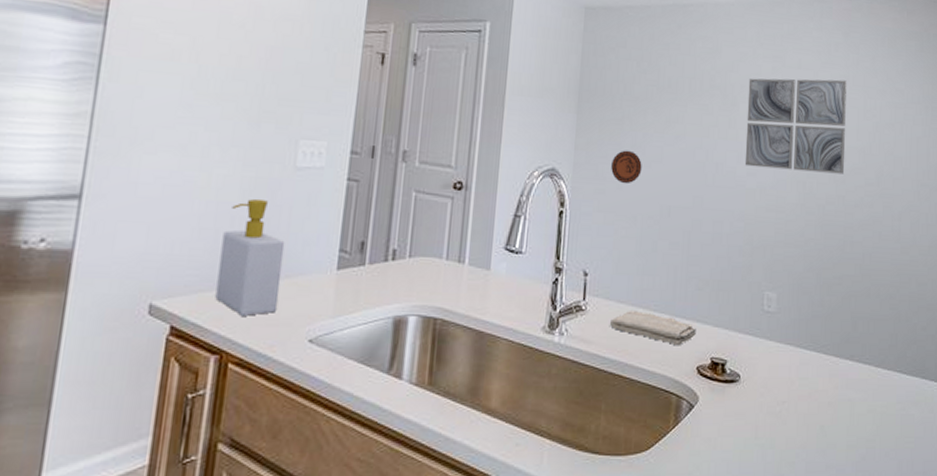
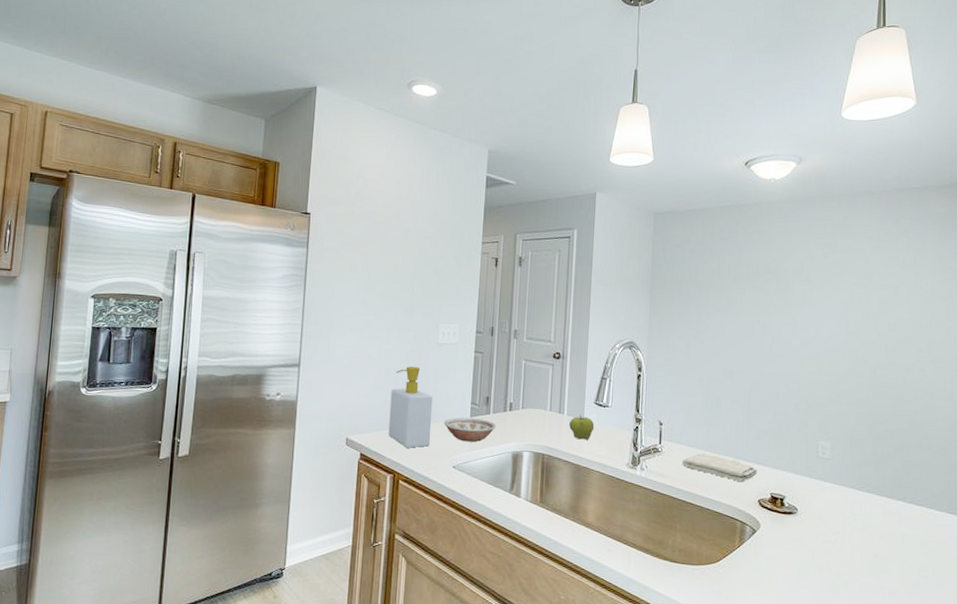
bowl: none [298,271,374,305] -> present [443,417,497,443]
apple: none [471,264,504,298] -> present [569,414,595,440]
decorative plate: present [611,150,642,184] -> none [680,326,706,353]
wall art: present [744,78,847,175] -> none [798,261,897,343]

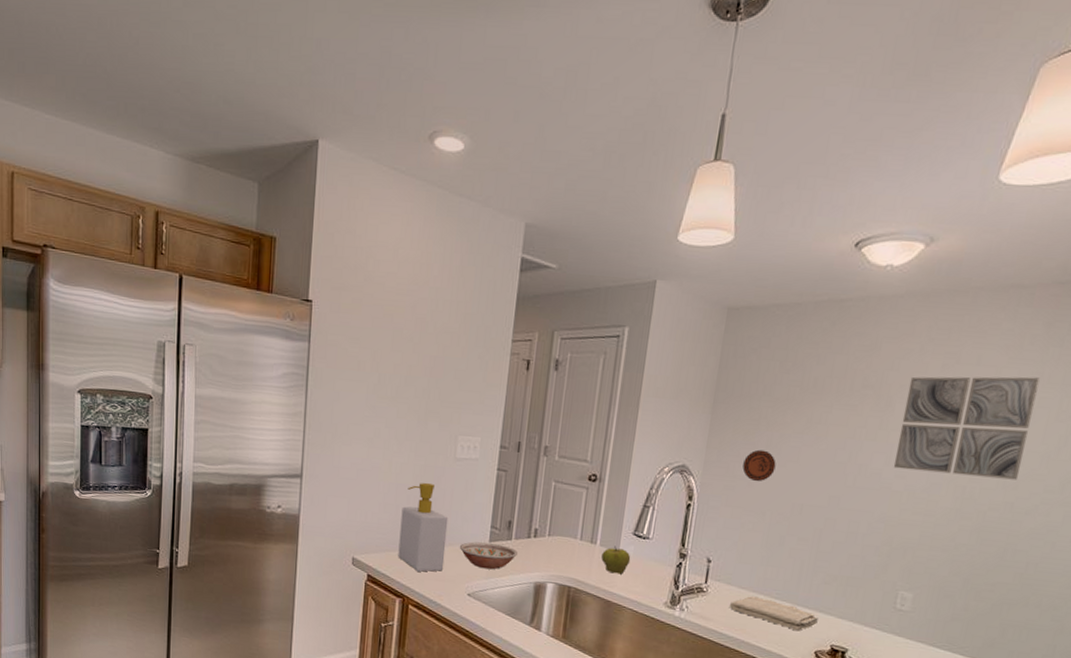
decorative plate: none [680,326,706,353] -> present [742,449,776,482]
wall art: none [798,261,897,343] -> present [893,376,1040,480]

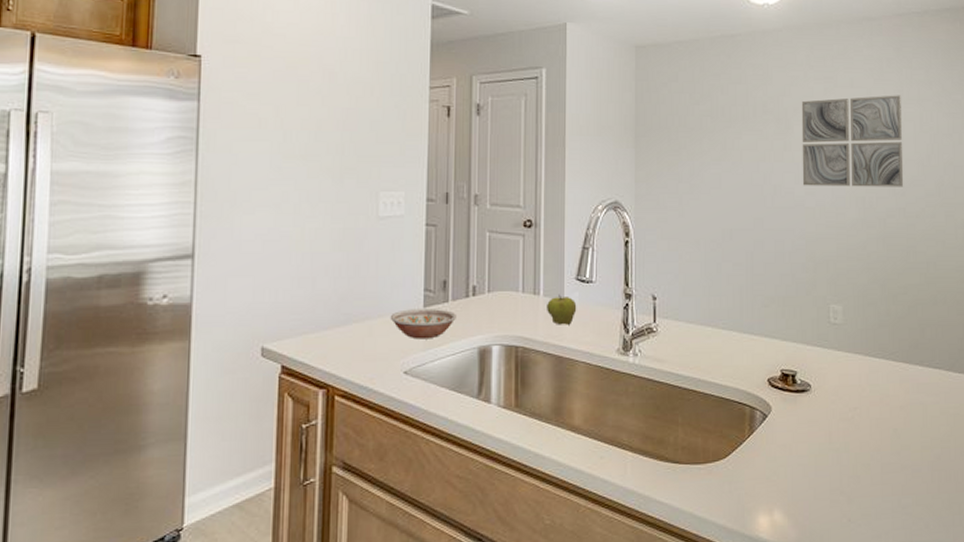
soap bottle: present [398,482,449,572] -> none [318,247,375,353]
washcloth: present [729,596,818,632] -> none [680,330,765,361]
decorative plate: present [742,449,776,482] -> none [672,179,701,212]

